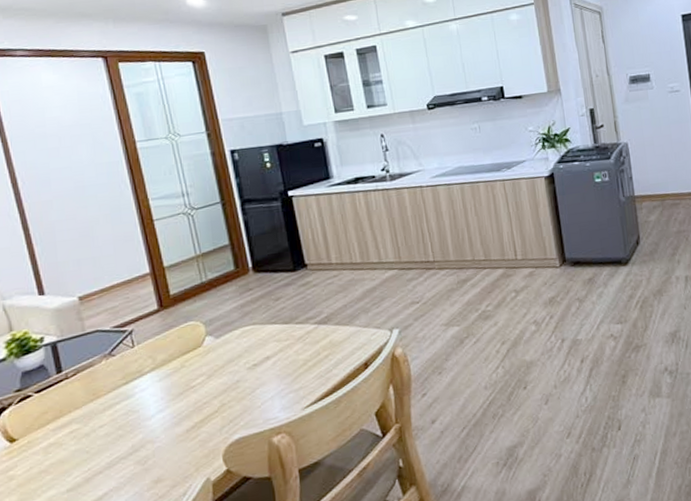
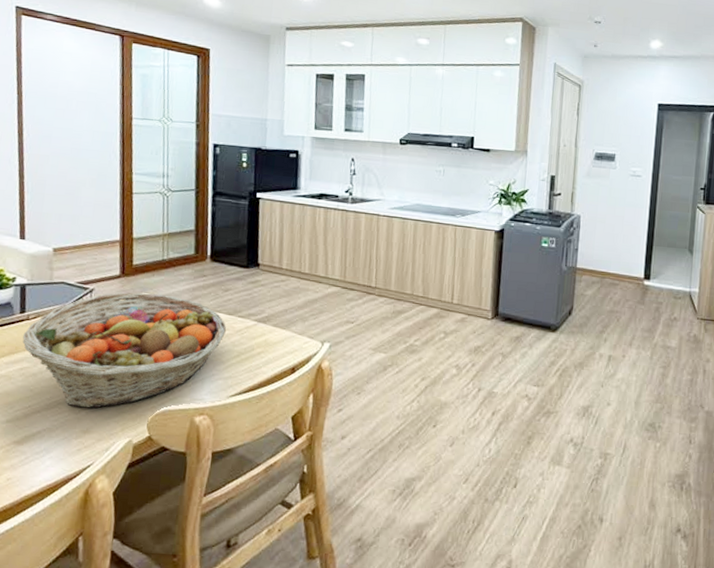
fruit basket: none [65,318,286,458] -> present [22,292,226,409]

